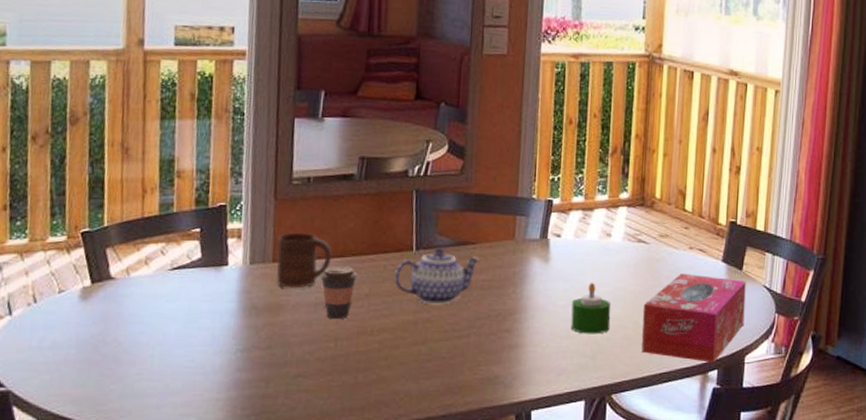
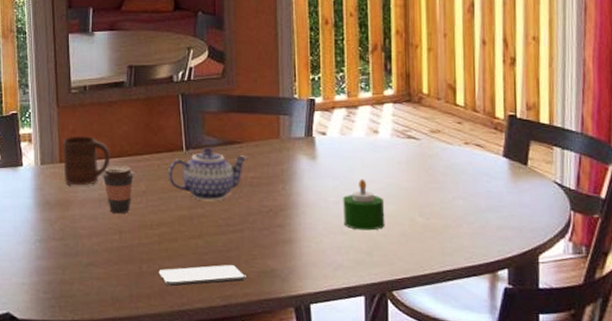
smartphone: none [375,372,469,397] -> present [158,265,246,287]
tissue box: present [642,273,746,363] -> none [418,169,535,262]

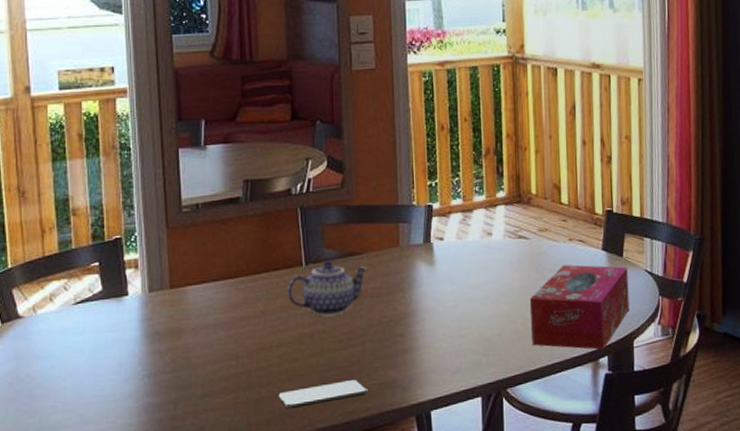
cup: present [62,136,110,186] -> none [172,257,226,312]
coffee cup: present [101,166,135,214] -> none [216,287,253,339]
candle: present [343,179,385,231] -> none [460,281,499,332]
tissue box: none [418,169,535,262] -> present [529,265,630,350]

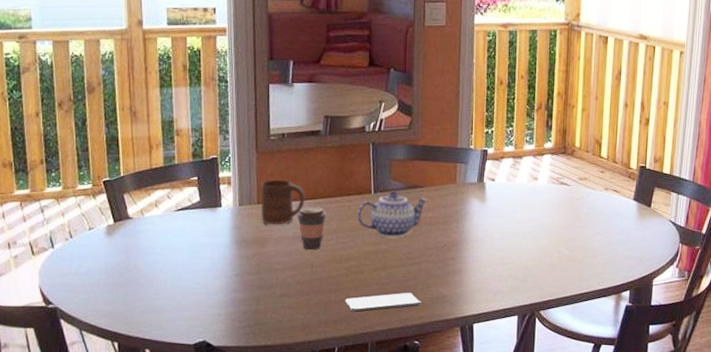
cup: none [172,257,226,312] -> present [260,179,305,225]
coffee cup: none [216,287,253,339] -> present [296,207,327,250]
tissue box: present [529,265,630,350] -> none [565,210,654,285]

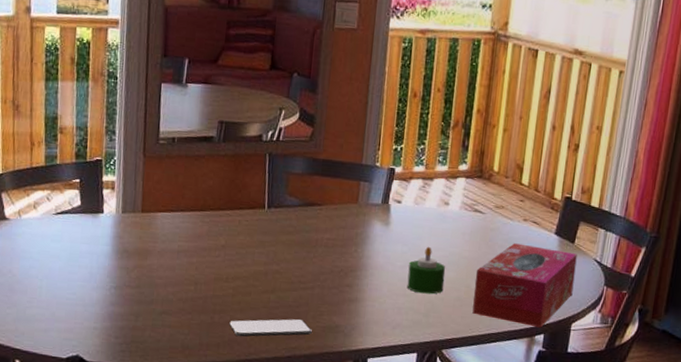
cup: present [260,179,305,225] -> none [145,187,193,237]
coffee cup: present [296,207,327,250] -> none [182,219,216,266]
teapot: present [356,190,428,238] -> none [247,207,326,259]
candle: none [505,218,539,262] -> present [407,246,446,294]
tissue box: none [565,210,654,285] -> present [472,243,577,328]

